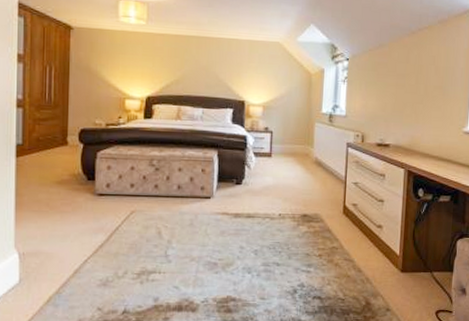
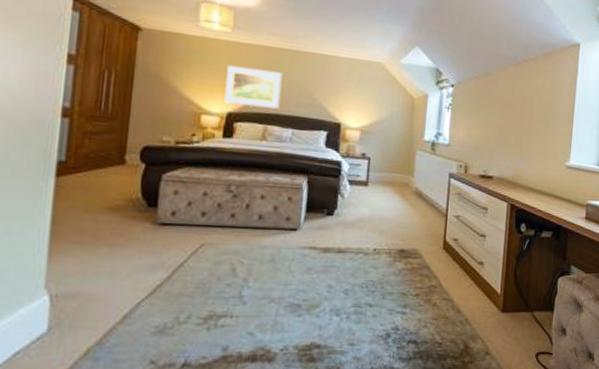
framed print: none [143,54,191,91] -> present [224,65,283,109]

